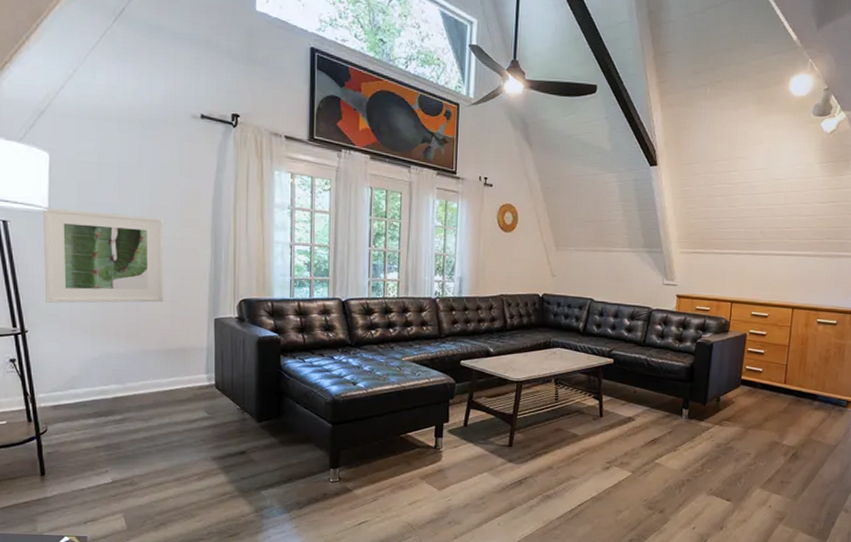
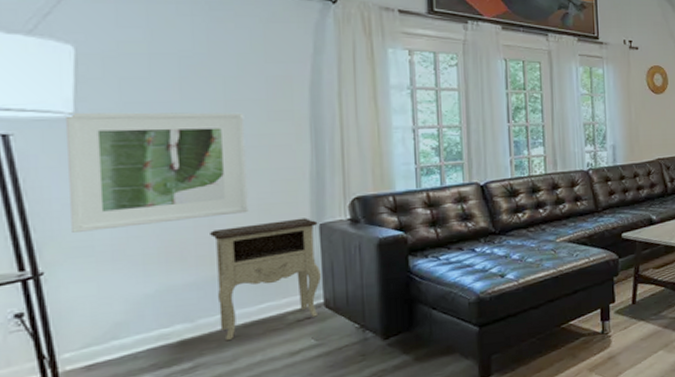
nightstand: none [137,311,215,402] -> present [210,218,322,340]

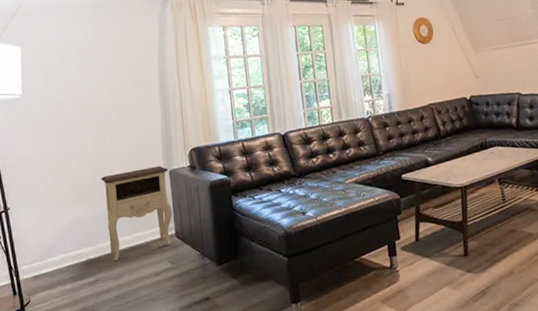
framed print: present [64,112,249,232] -> none [17,86,124,179]

